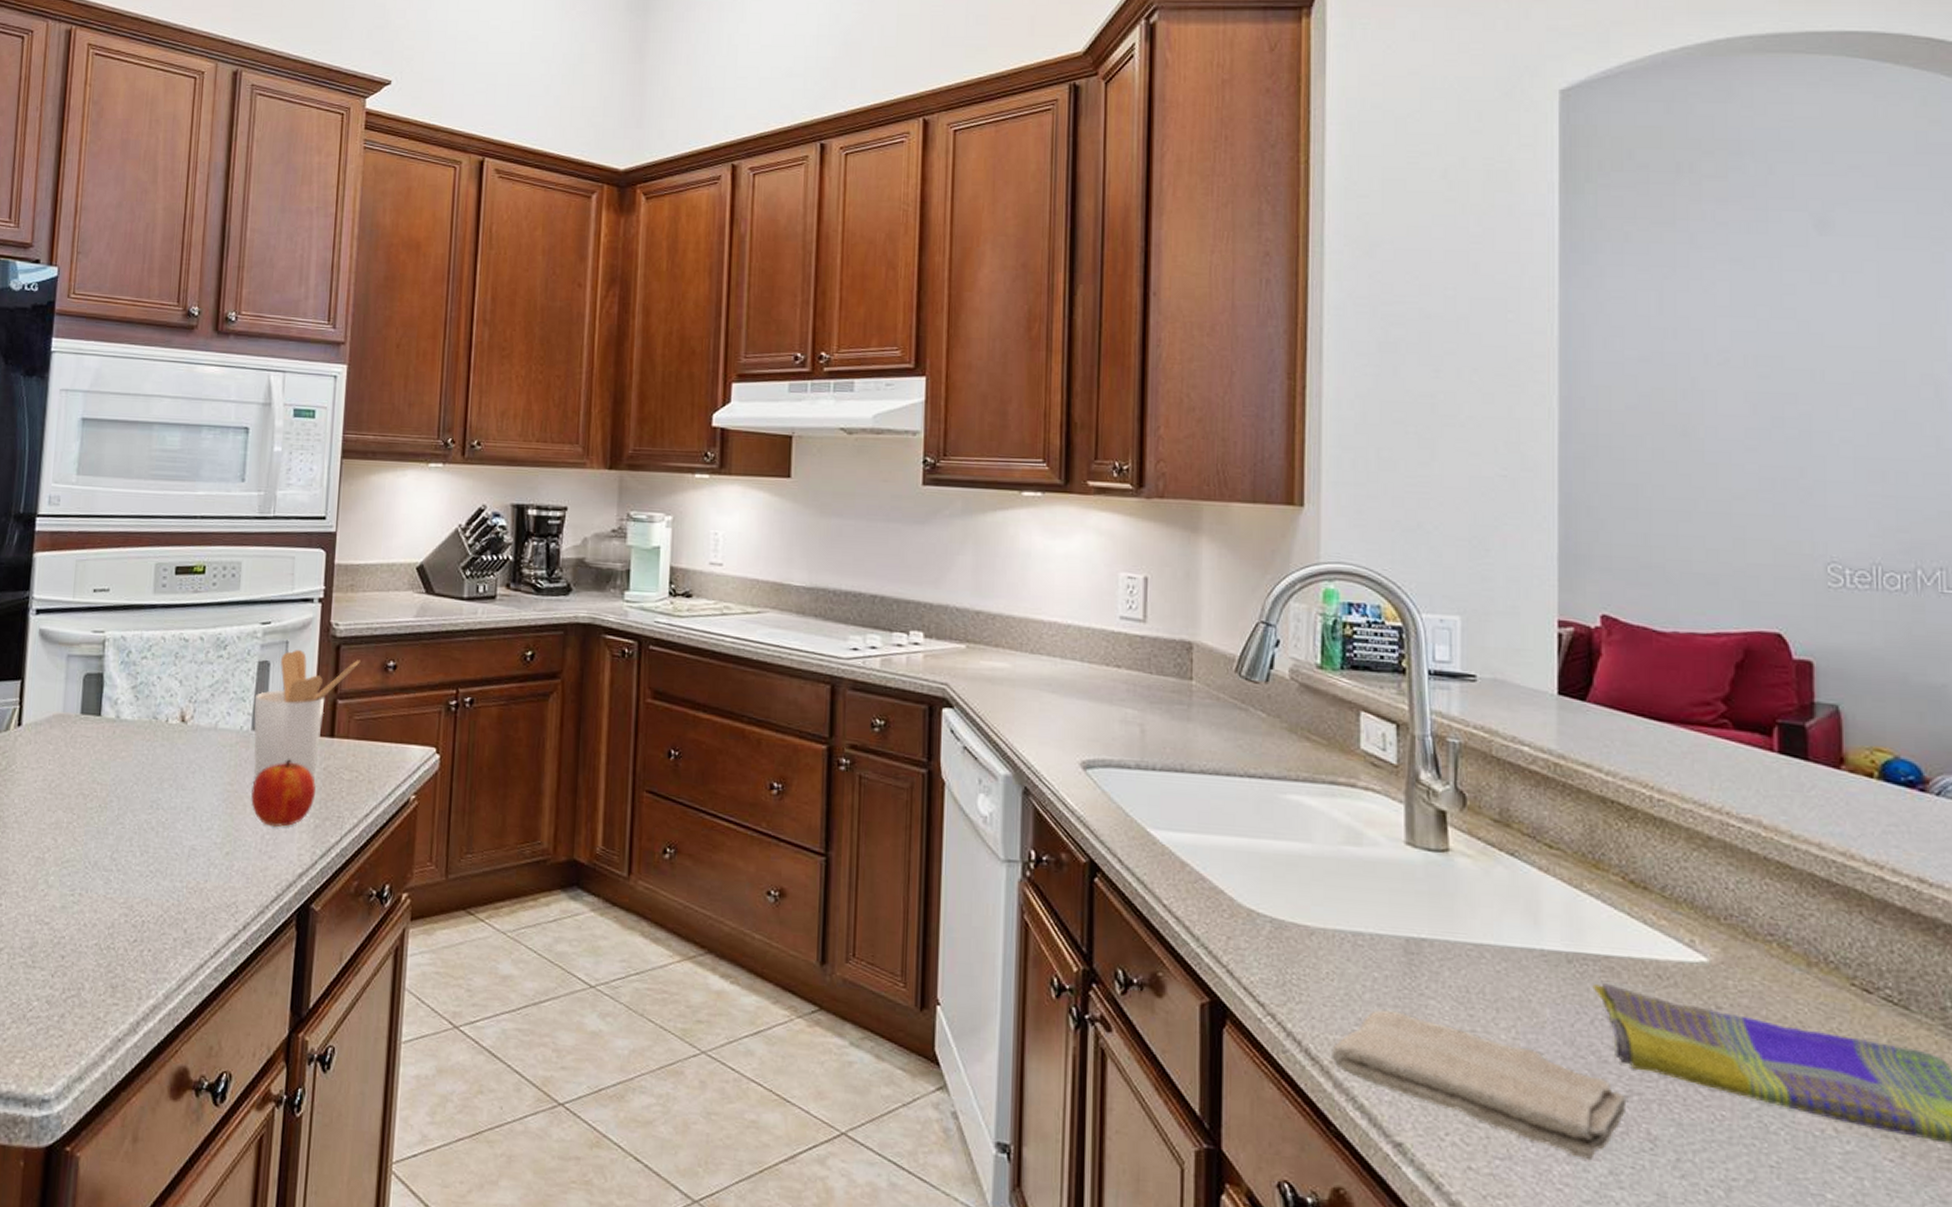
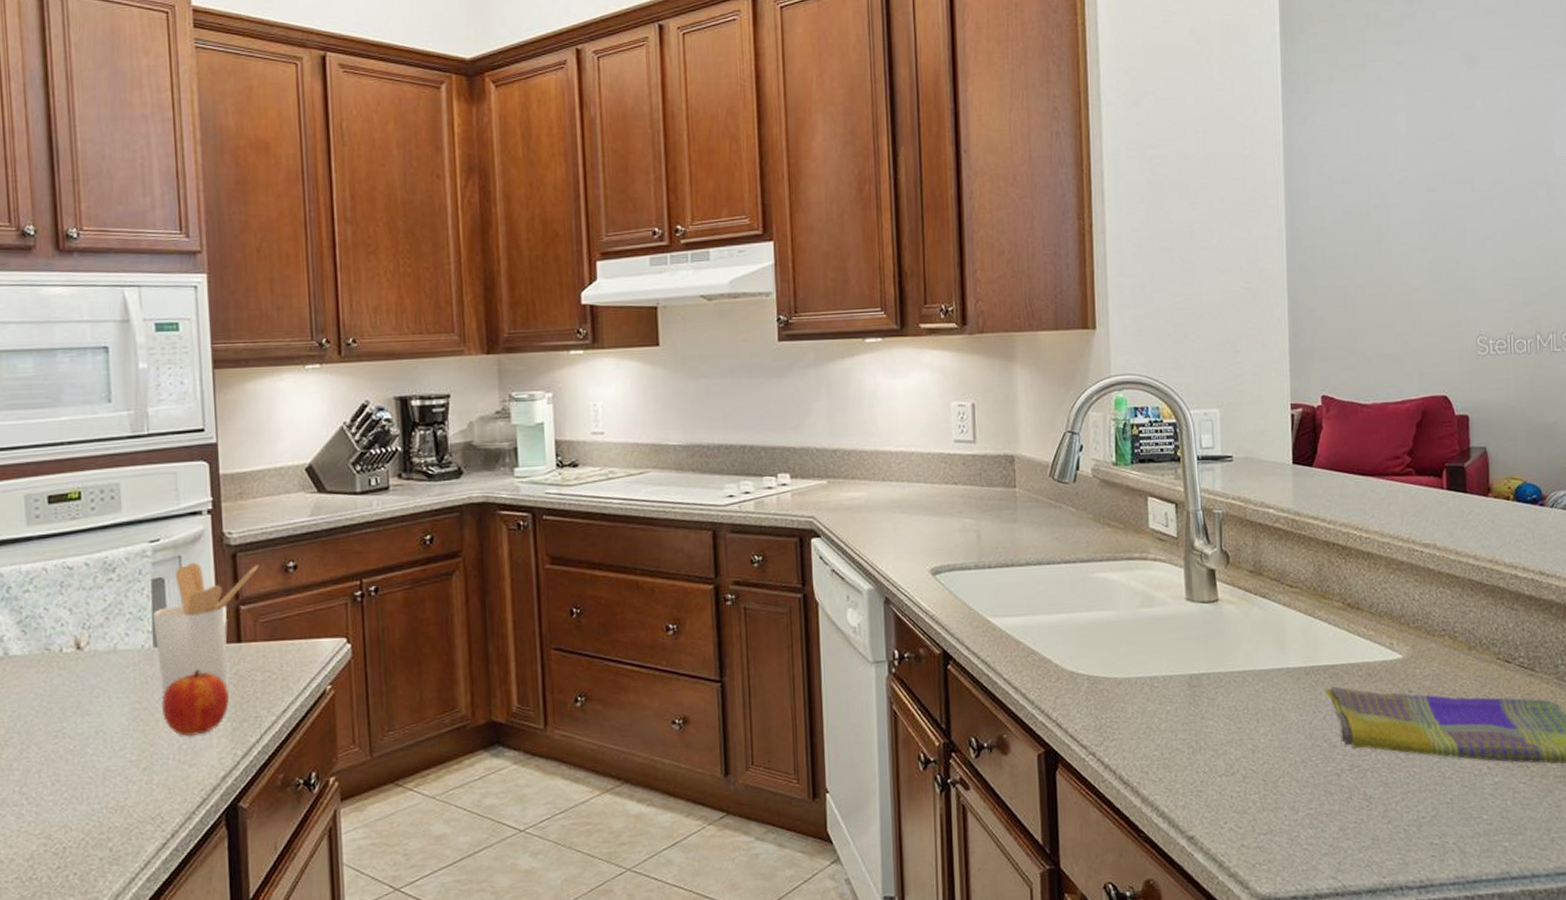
washcloth: present [1332,1010,1627,1161] -> none [1139,734,1350,823]

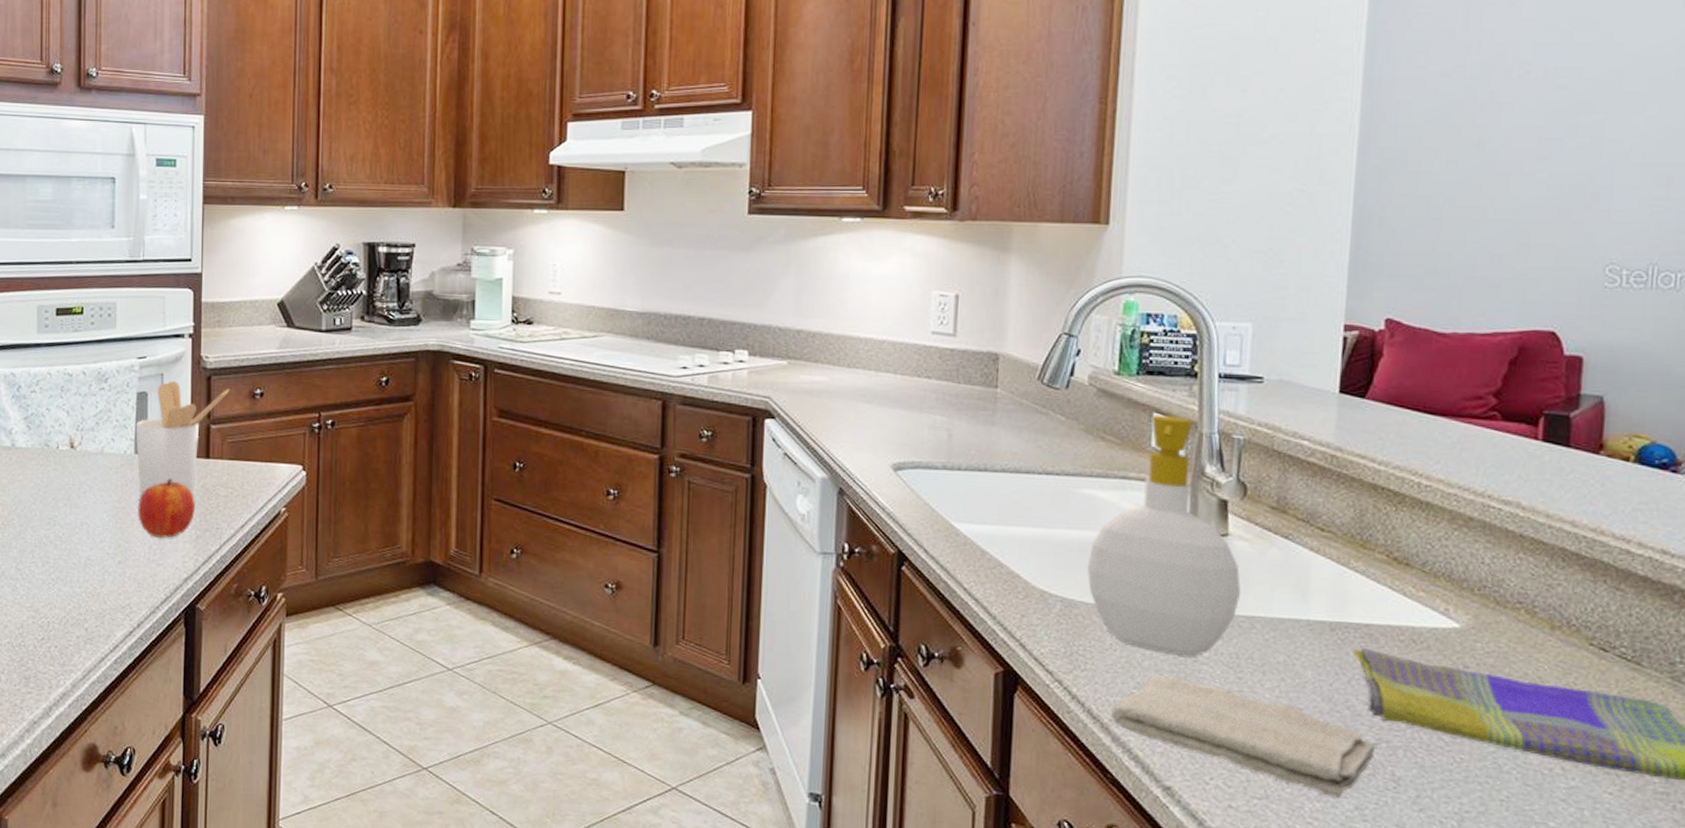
soap bottle: none [1106,497,1233,714] -> present [1087,415,1241,657]
washcloth: none [1139,734,1350,823] -> present [1111,675,1376,799]

